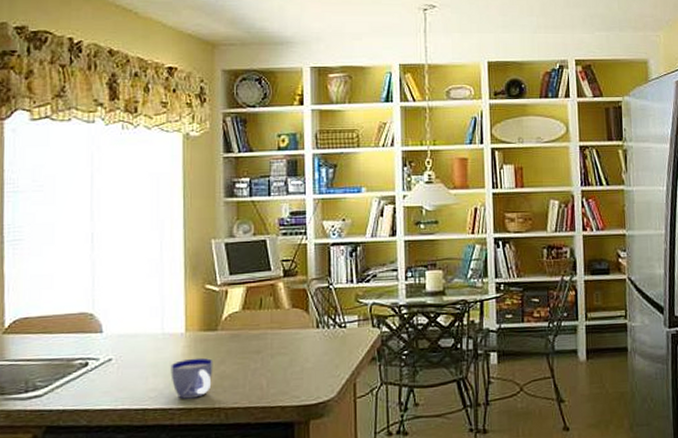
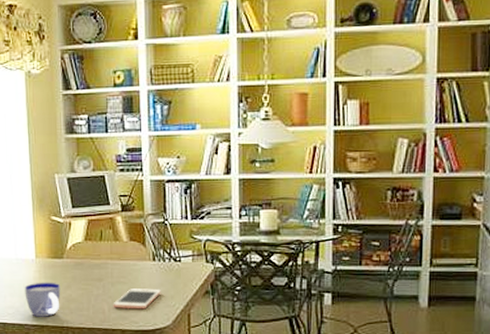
cell phone: none [272,358,325,383] -> present [113,289,161,309]

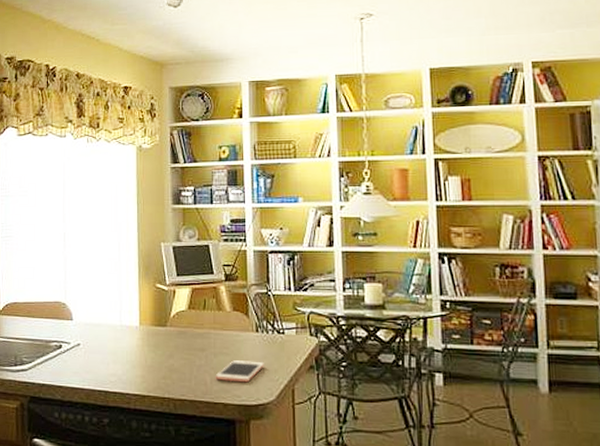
cup: present [24,282,61,317] -> none [127,350,163,387]

